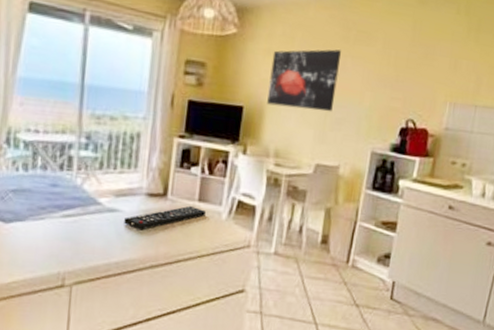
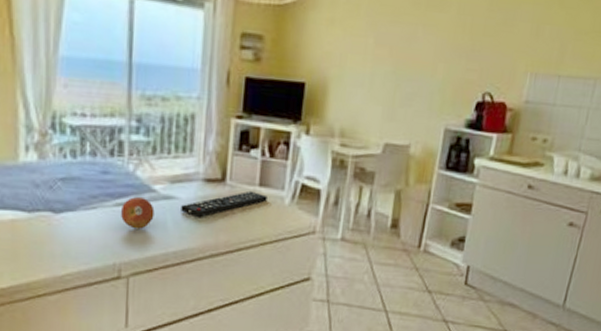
fruit: none [67,208,99,240] -> present [121,196,155,229]
wall art: present [267,49,341,112] -> none [331,17,411,87]

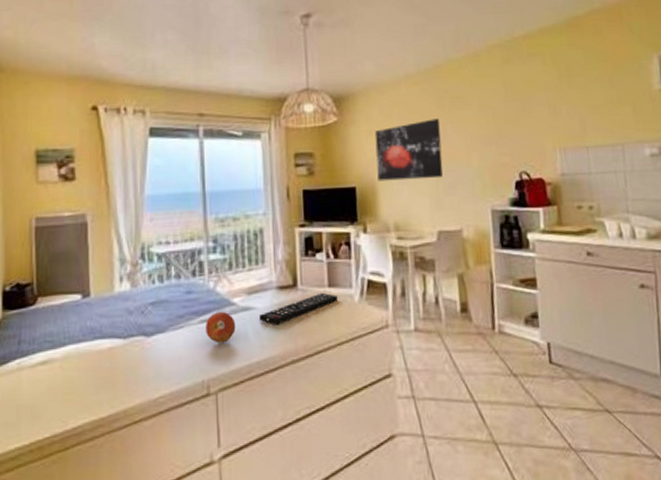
wall art: none [331,17,411,87] -> present [374,118,443,181]

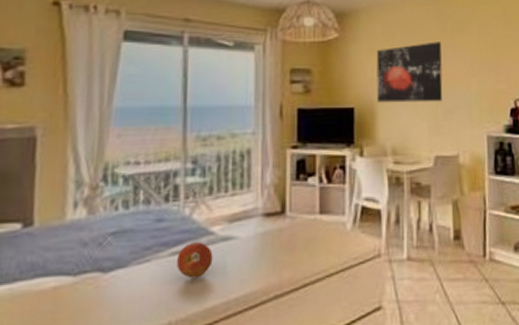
remote control: present [259,292,338,325] -> none [241,220,329,257]

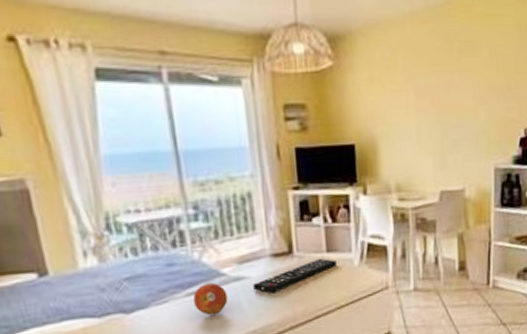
remote control: none [241,220,329,257] -> present [253,258,337,294]
wall art: present [376,42,443,103] -> none [375,66,449,138]

